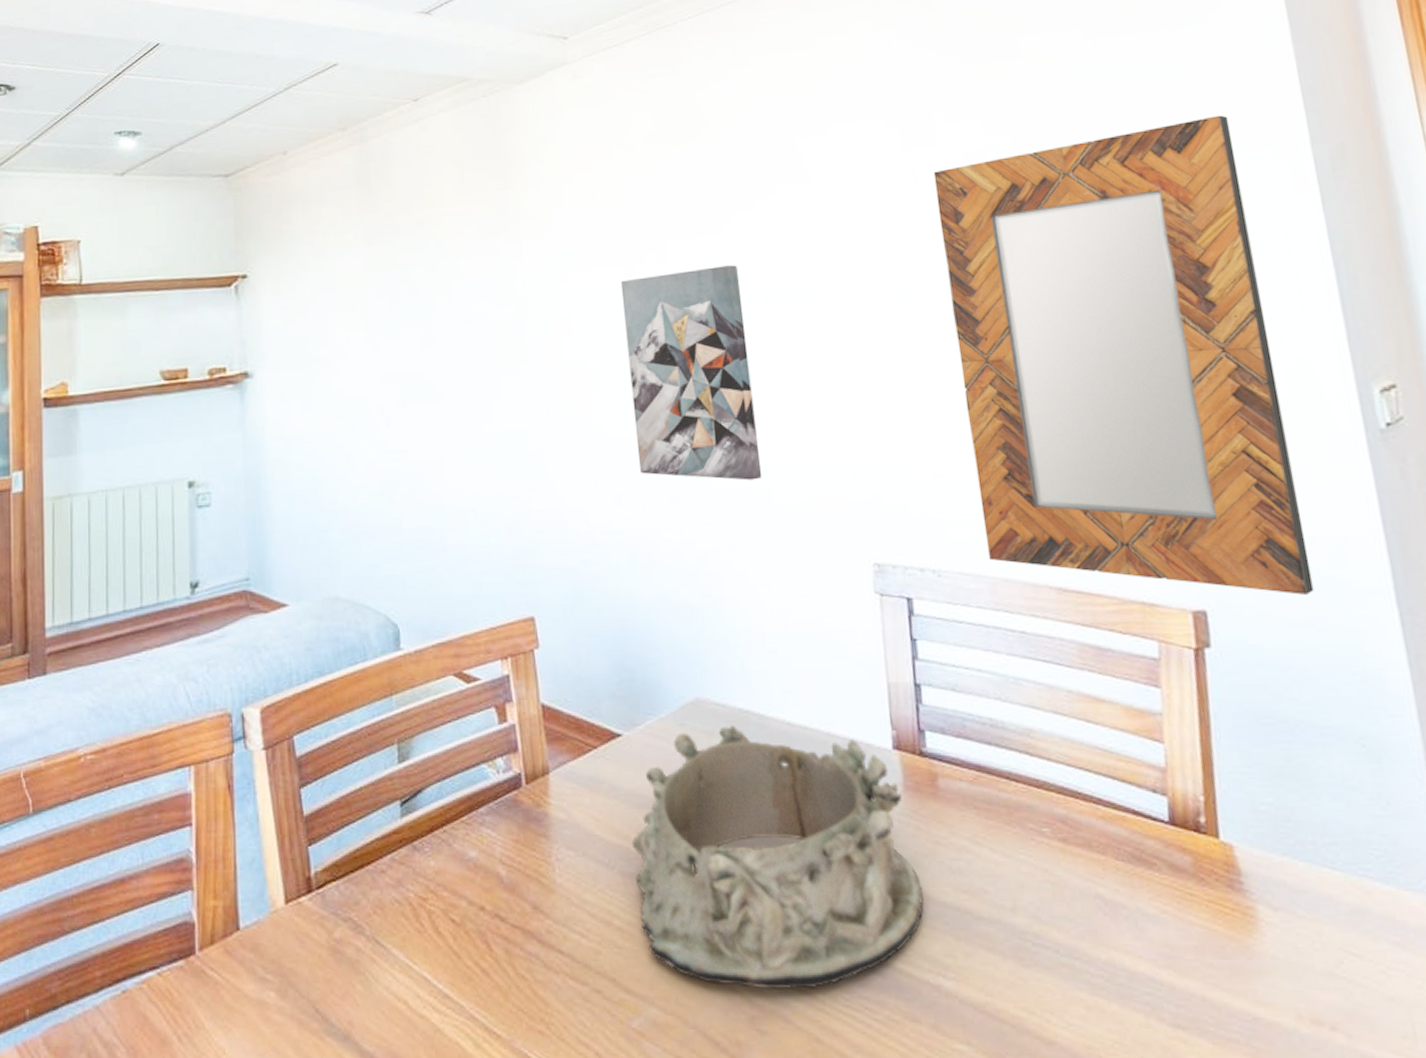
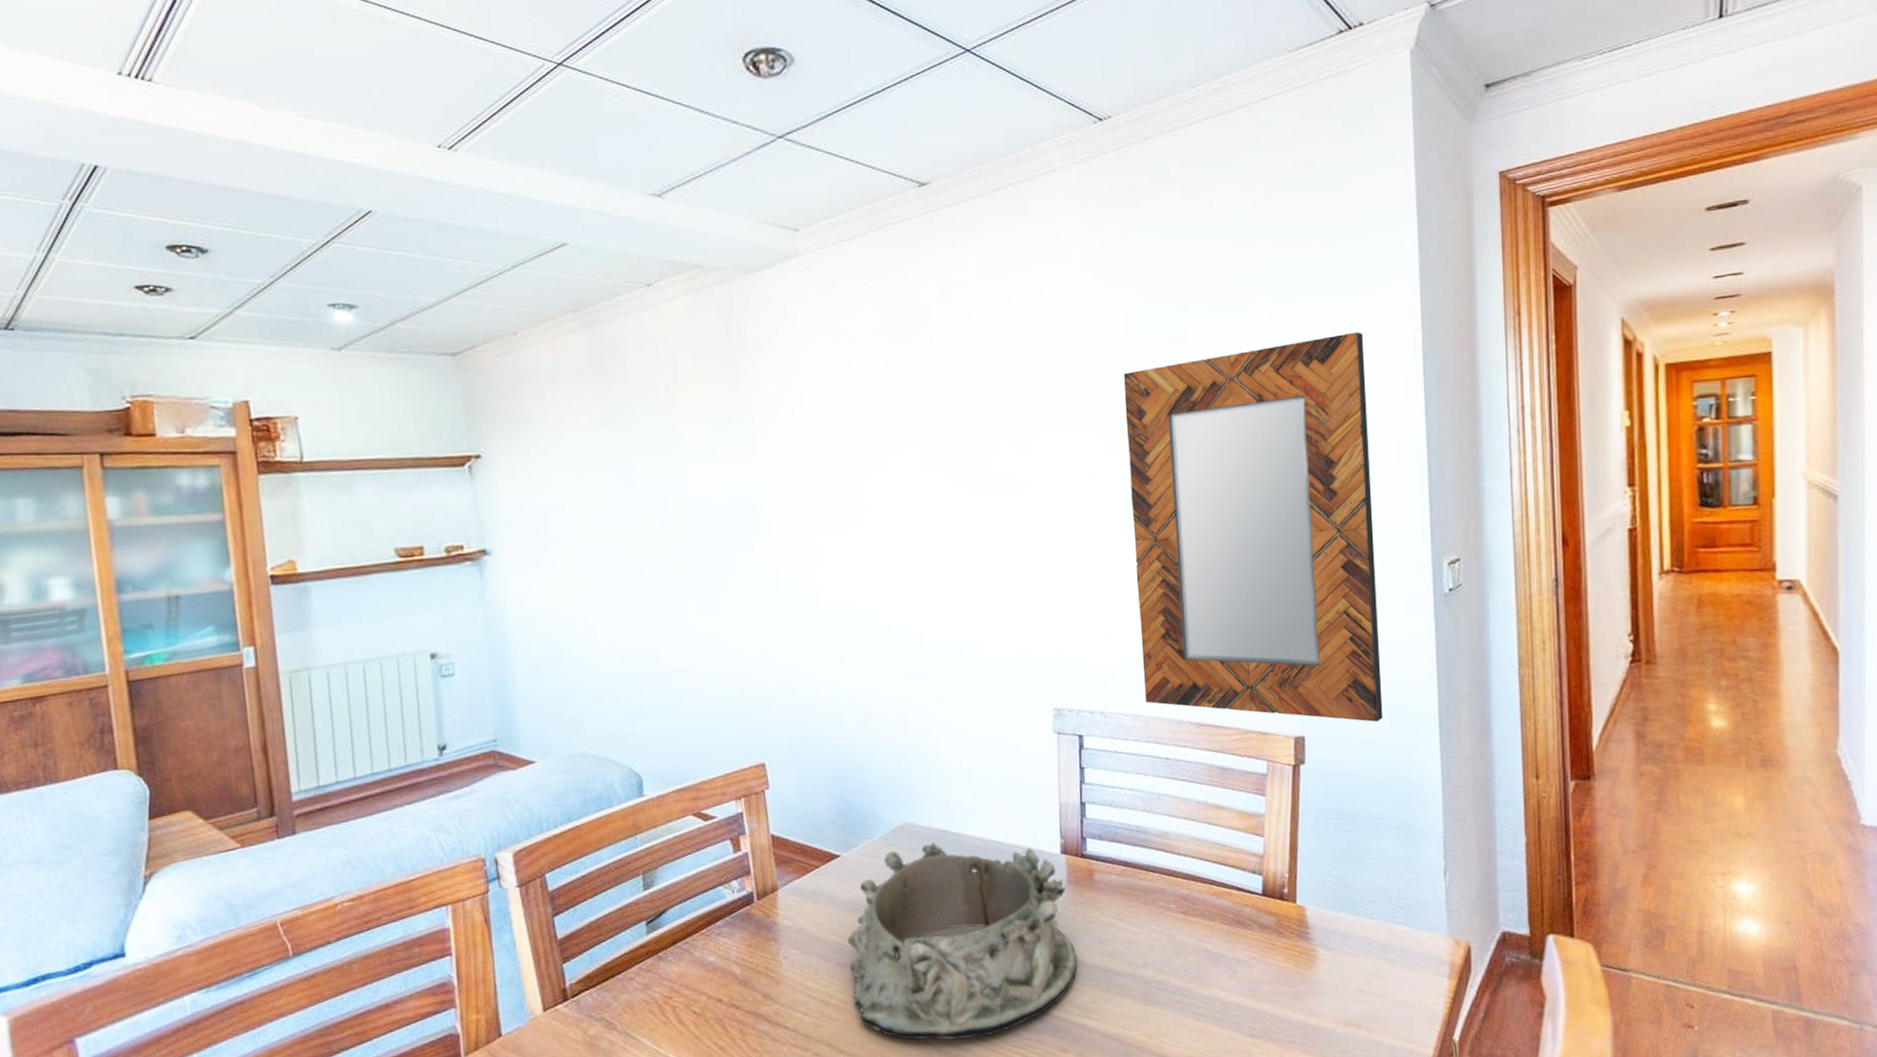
wall art: present [620,265,762,481] -> none [845,453,966,643]

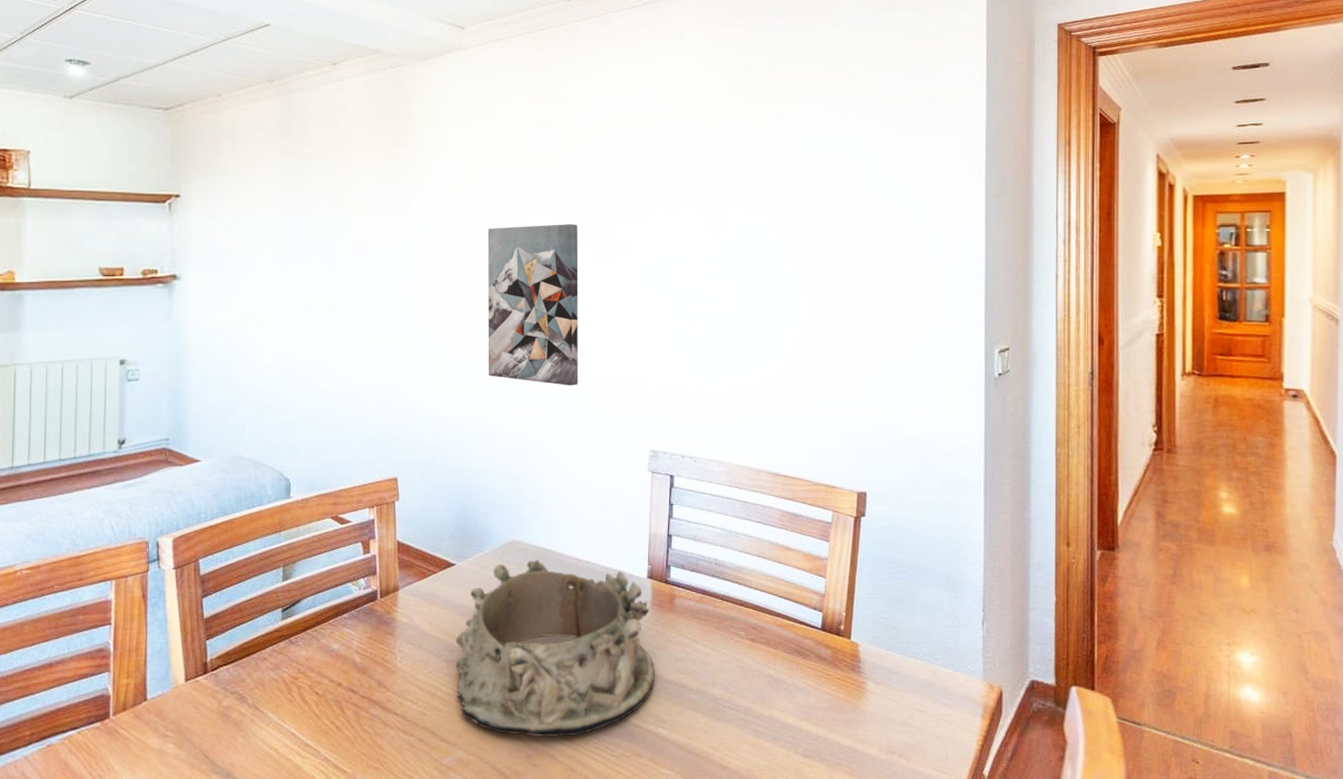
wall art: none [845,453,966,643] -> present [487,224,579,386]
home mirror: present [1123,332,1383,723] -> none [729,148,936,485]

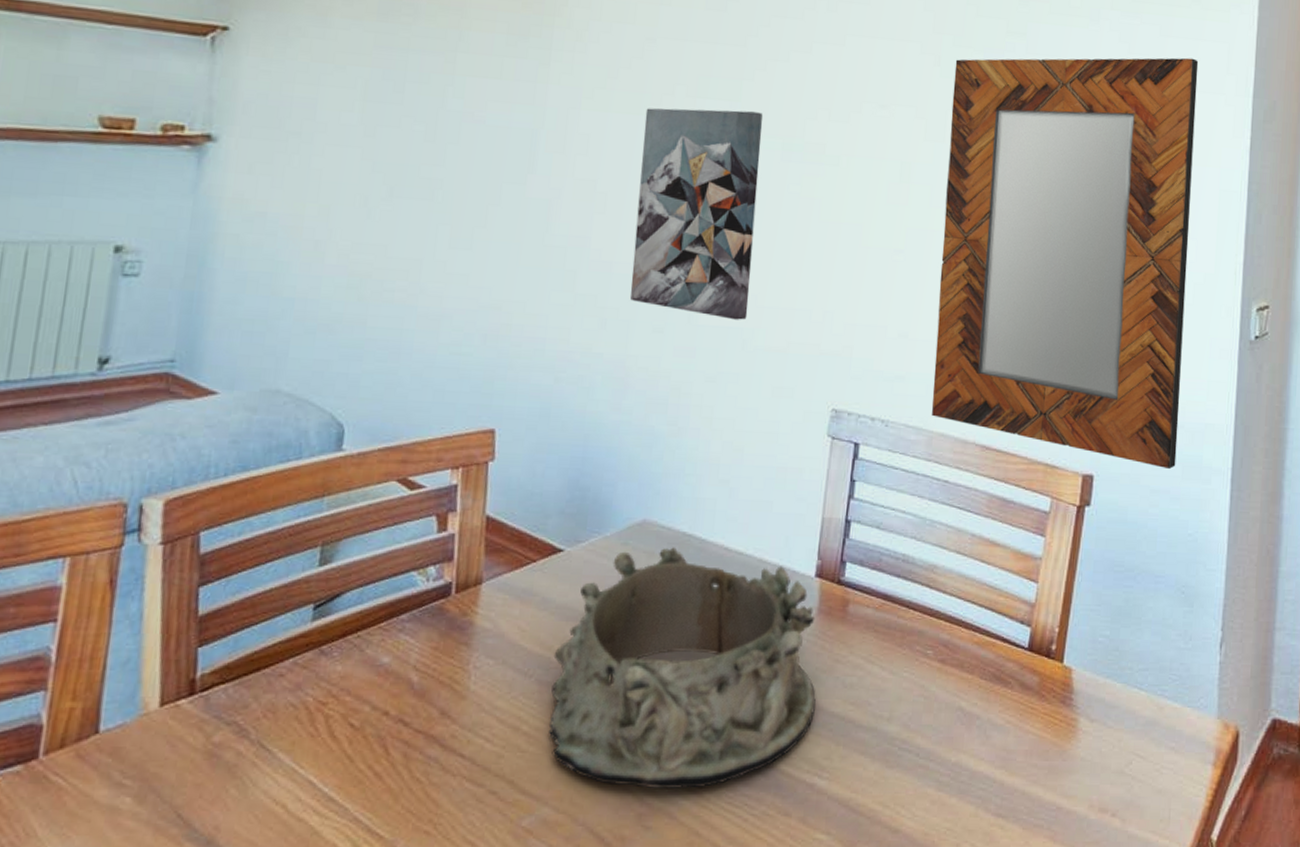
home mirror: none [729,148,936,485] -> present [932,57,1199,470]

